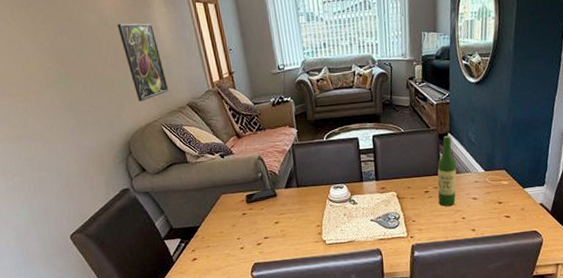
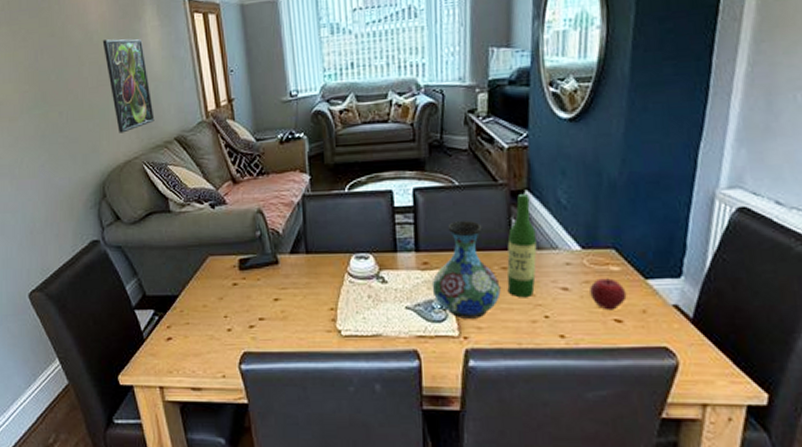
vase: none [388,156,434,225] -> present [431,221,501,319]
apple: none [490,189,513,211] -> present [590,278,627,311]

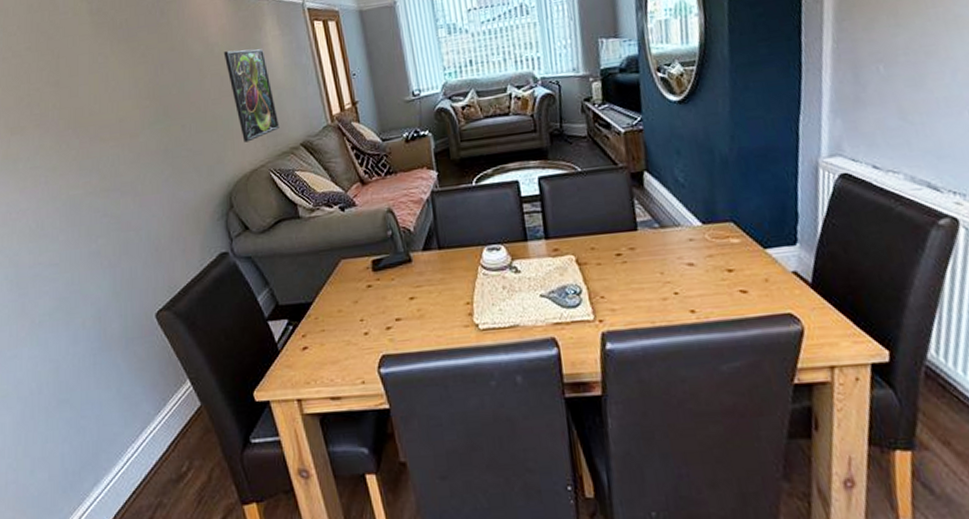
vase: present [431,221,501,319] -> none [563,205,631,302]
wine bottle: present [507,194,537,298] -> none [632,175,663,277]
apple: present [590,278,627,311] -> none [713,250,749,282]

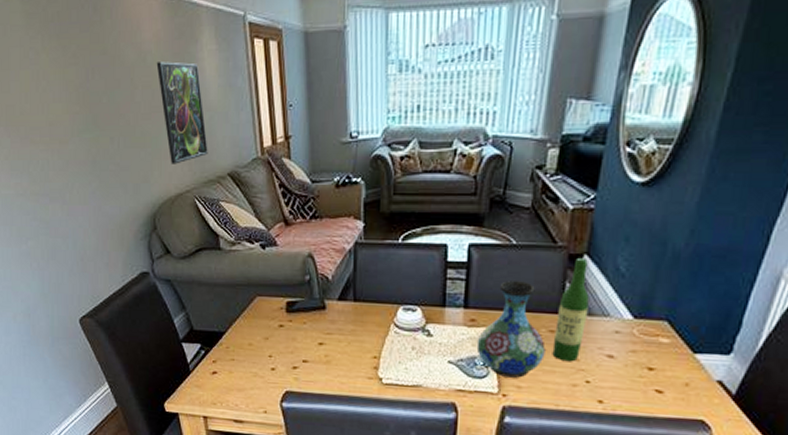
vase: none [563,205,631,302] -> present [476,281,546,378]
wine bottle: none [632,175,663,277] -> present [552,259,589,362]

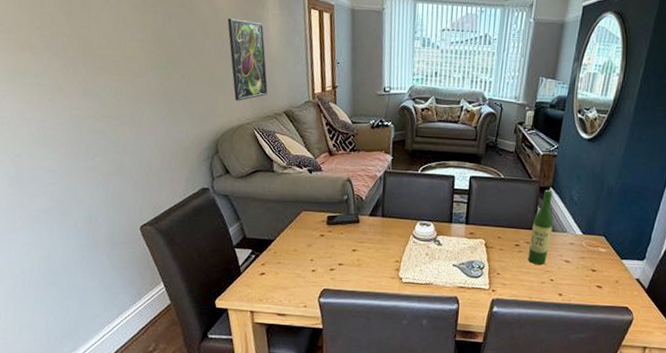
vase: present [476,281,546,378] -> none [474,205,523,277]

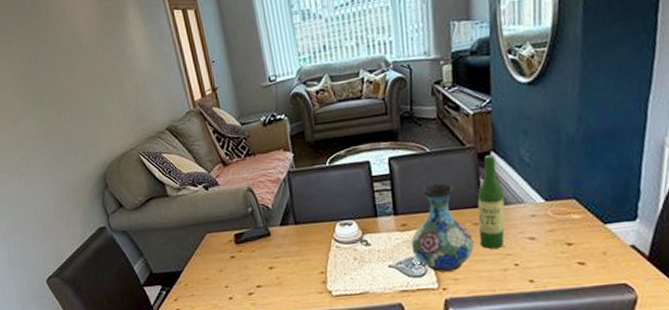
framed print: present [227,18,268,101] -> none [91,38,146,128]
vase: none [474,205,523,277] -> present [411,183,474,272]

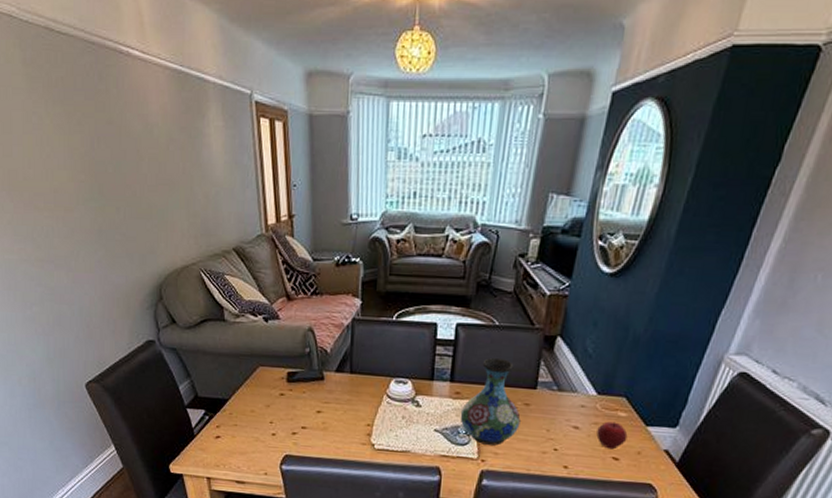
wine bottle: present [477,155,505,250] -> none [526,340,561,432]
apple: none [554,225,588,255] -> present [596,421,628,450]

